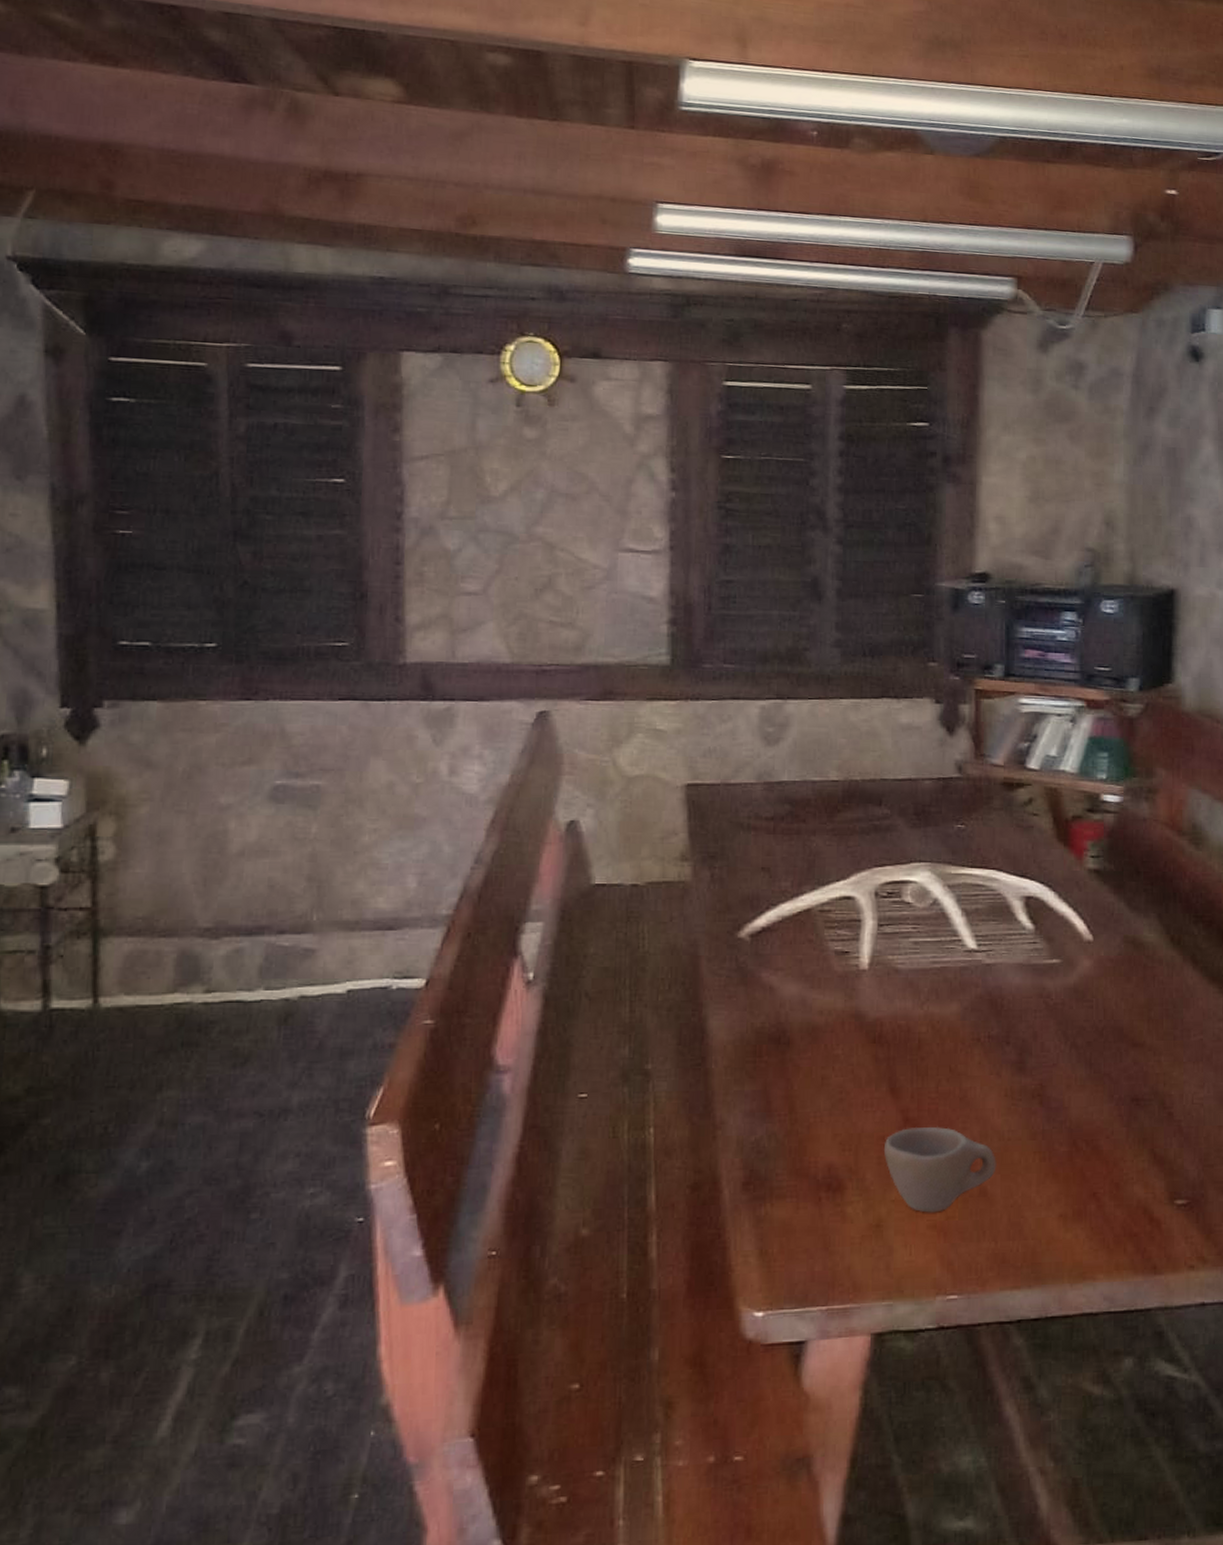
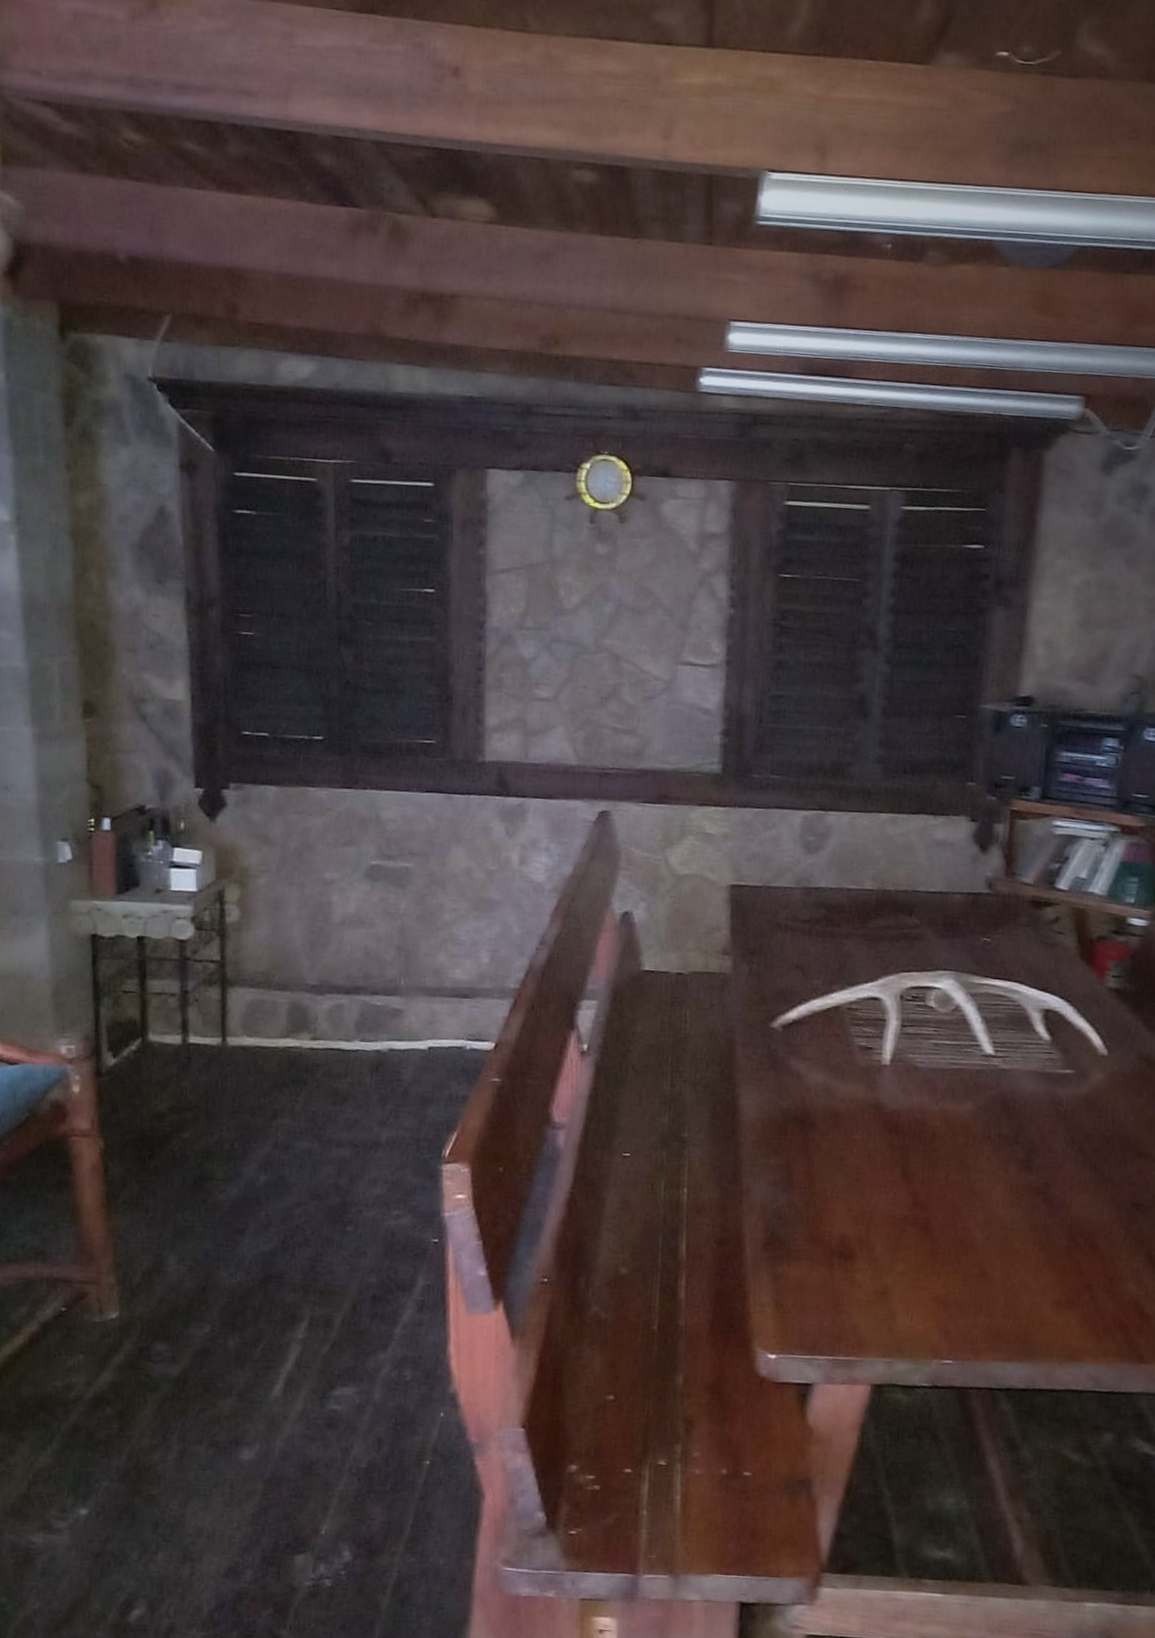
cup: present [883,1126,997,1213] -> none [893,1210,998,1287]

